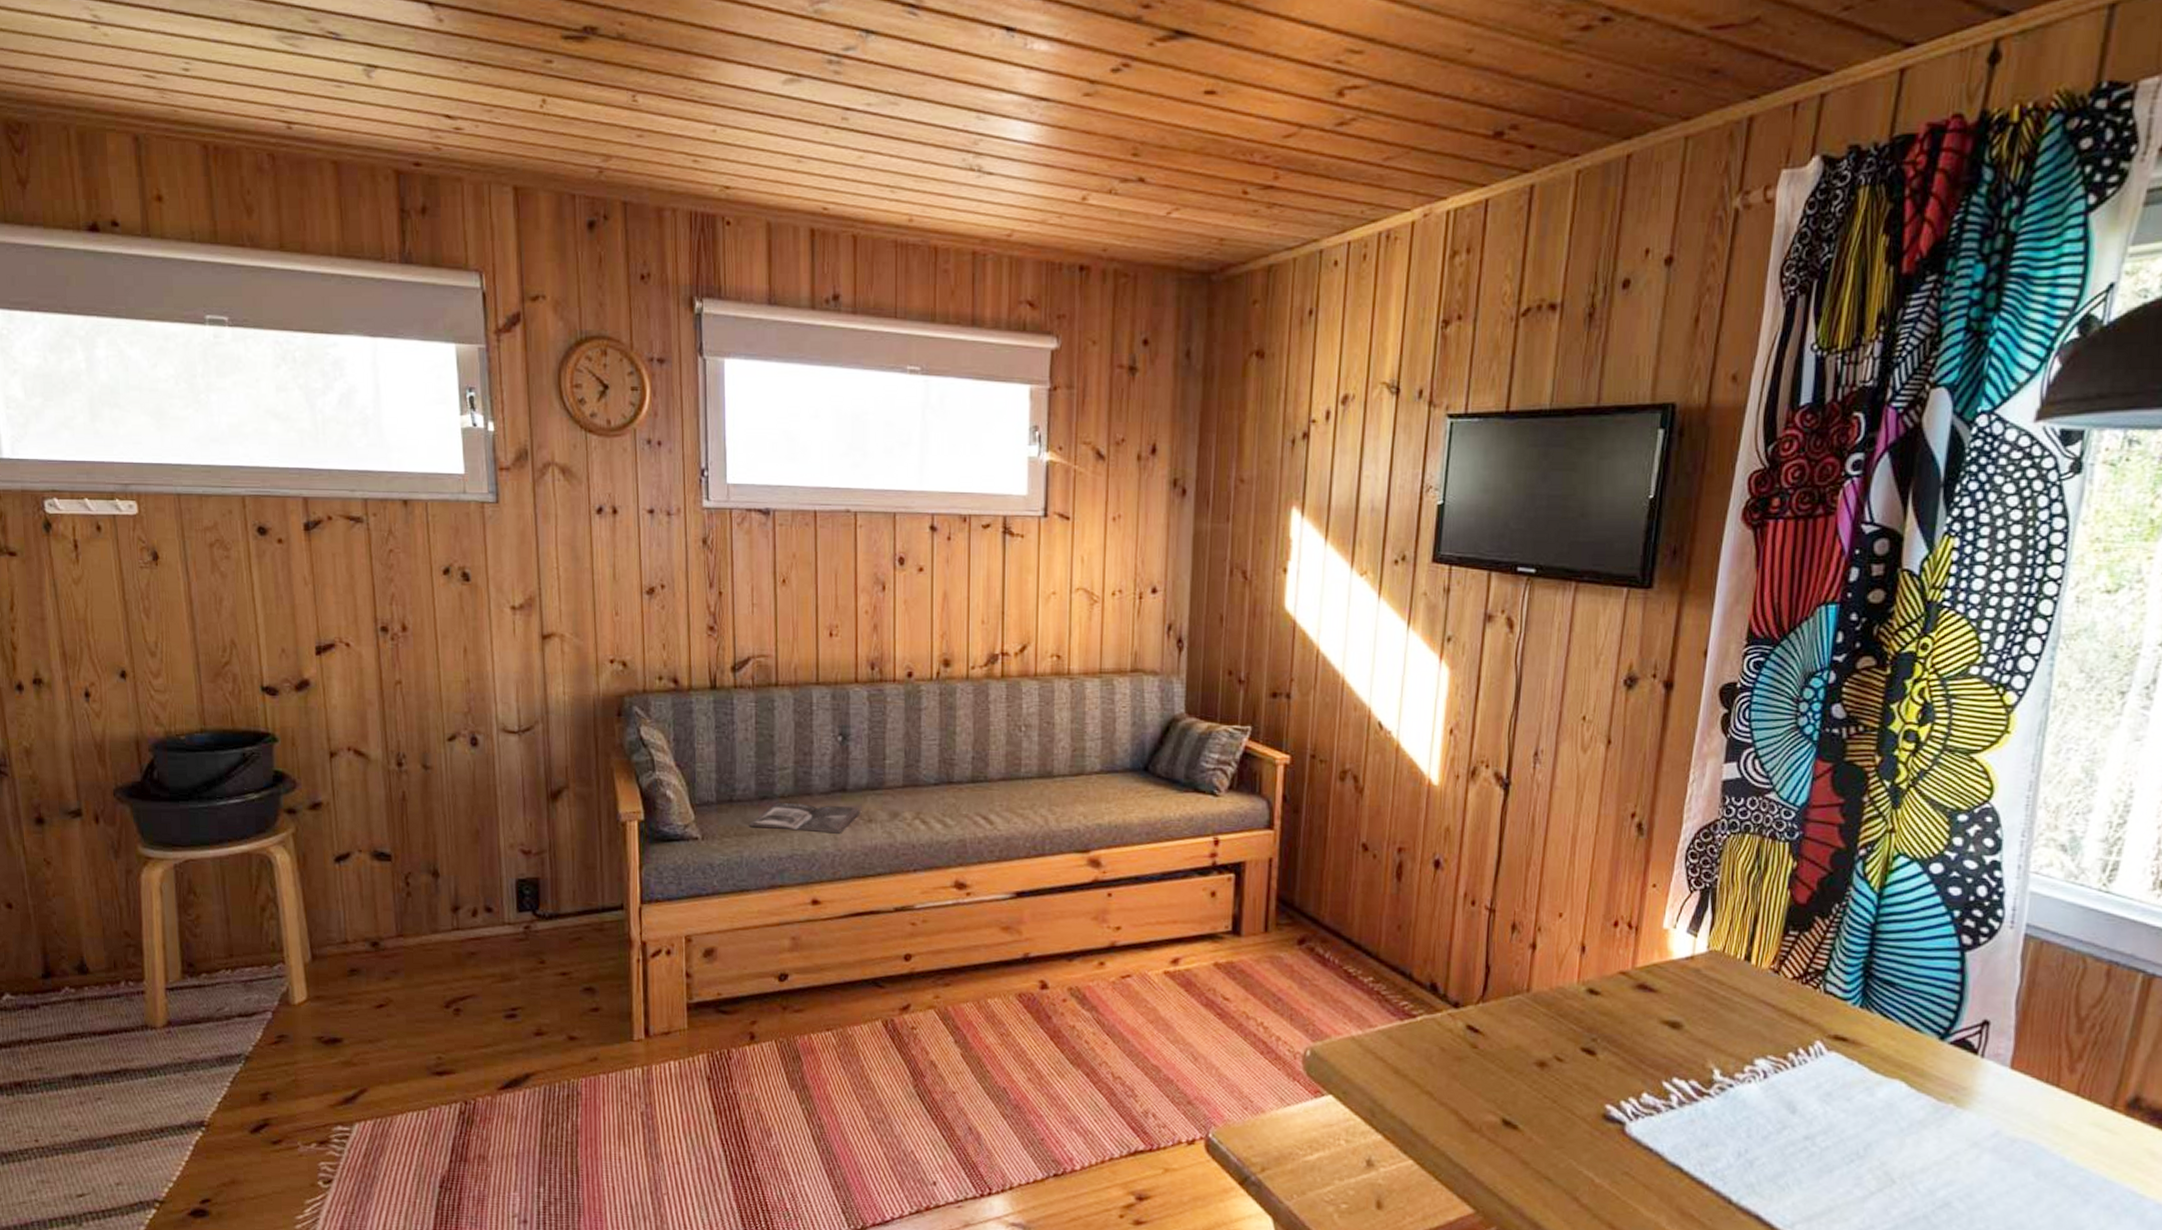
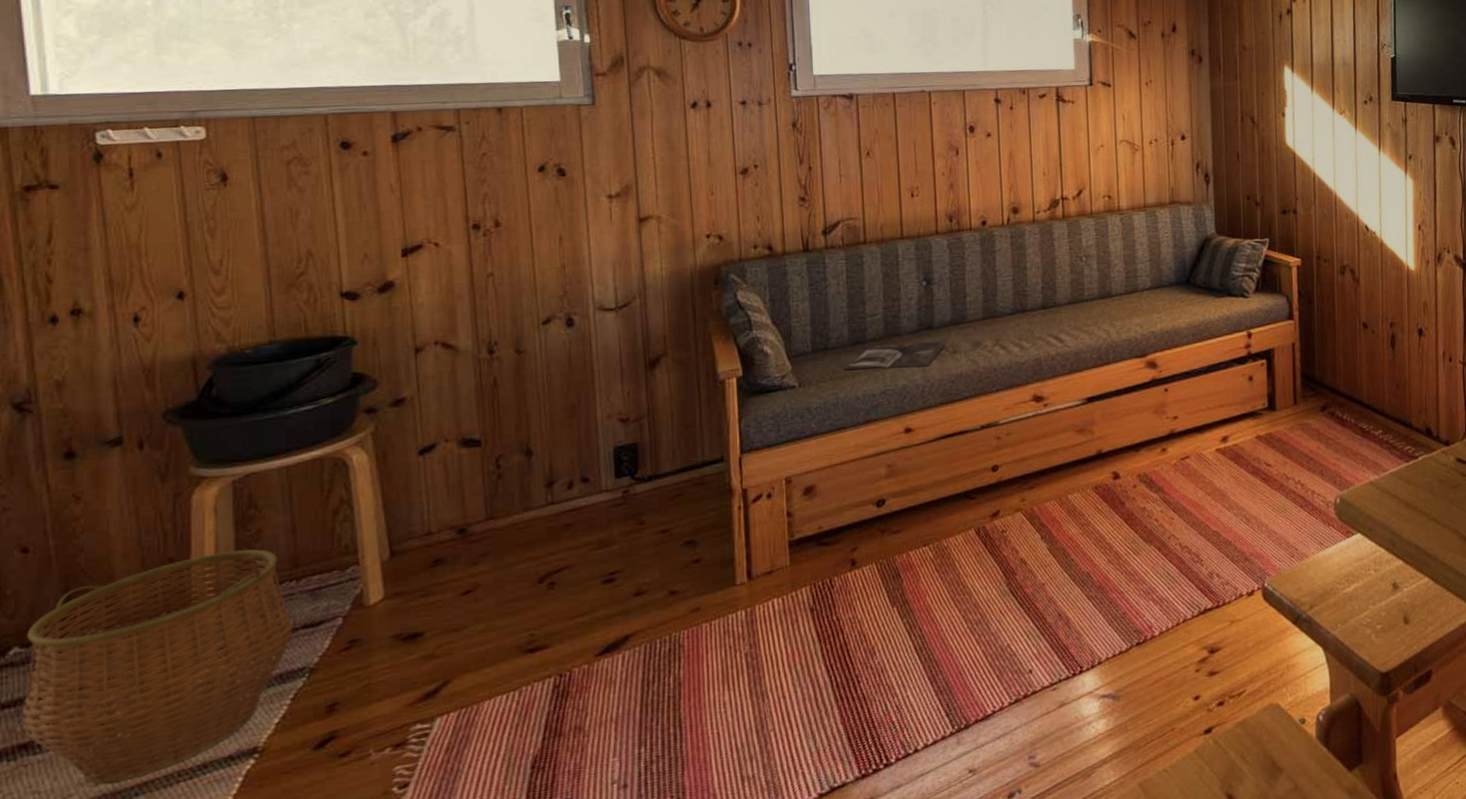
basket: none [15,932,230,1131] -> present [23,549,294,784]

